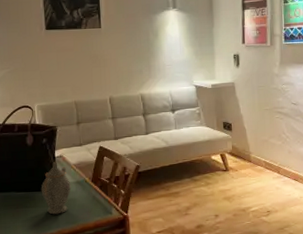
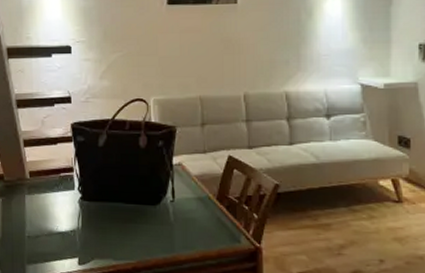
teapot: present [41,161,72,215] -> none [154,170,191,236]

